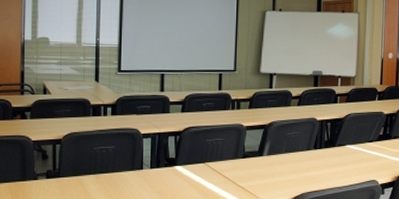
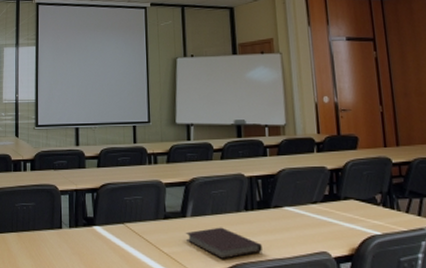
notebook: none [260,163,325,190] -> present [185,227,262,259]

